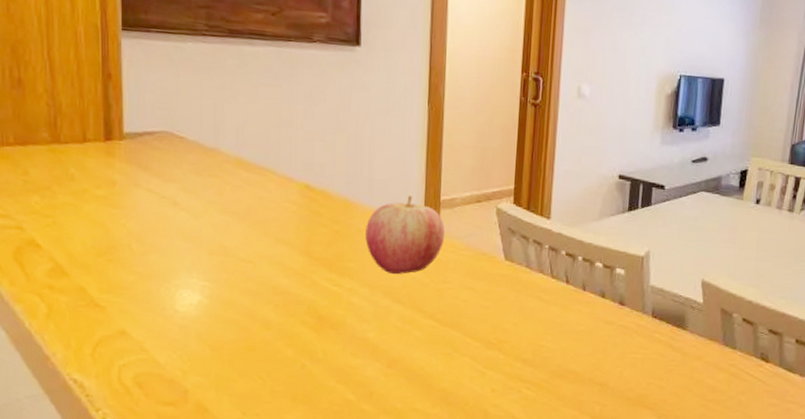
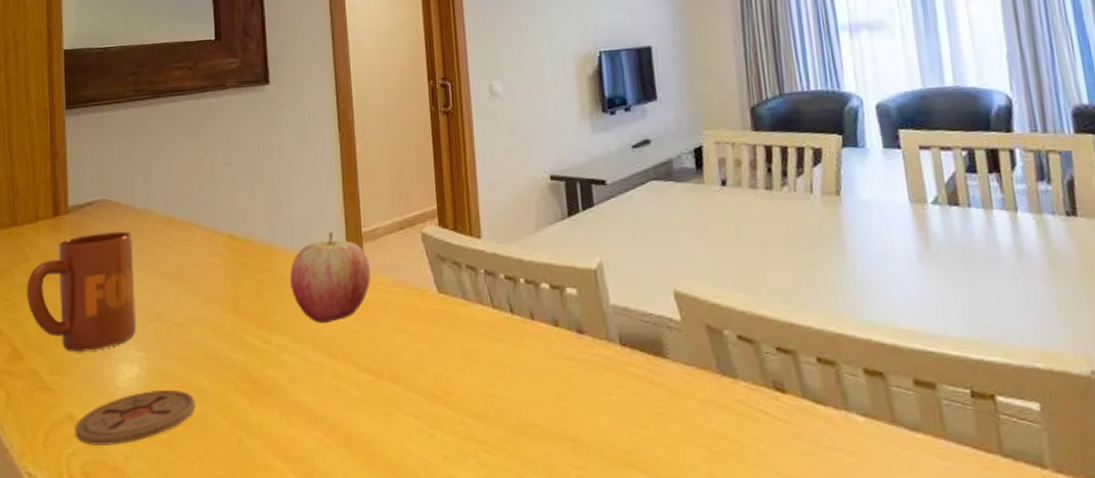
mug: none [71,164,199,275] -> present [26,231,136,353]
coaster: none [127,316,260,362] -> present [75,389,195,447]

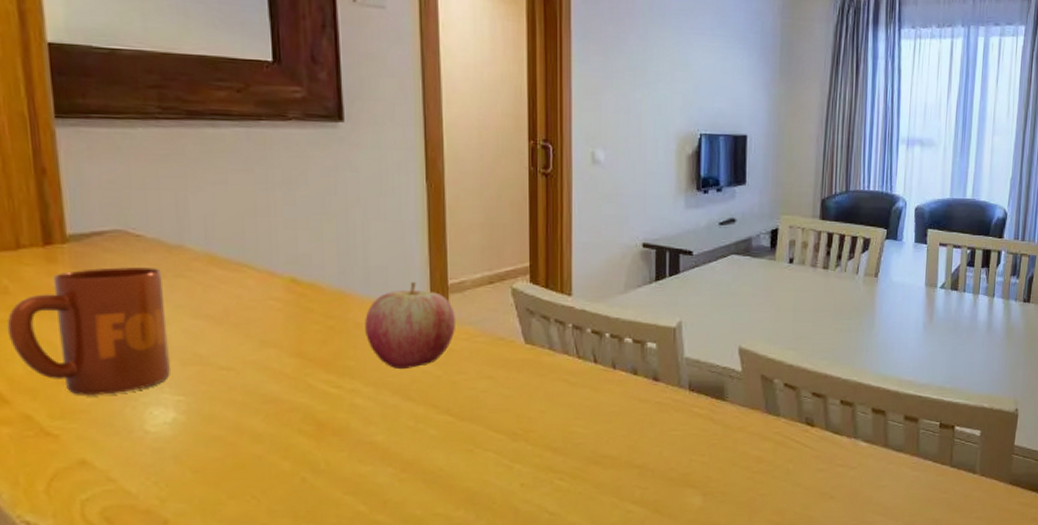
coaster: present [75,389,195,447] -> none [89,433,249,492]

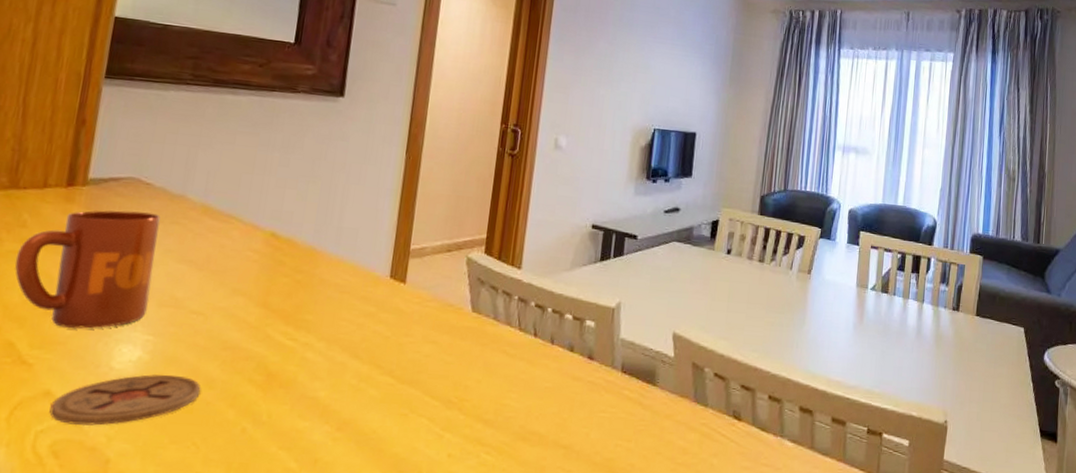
coaster: none [89,433,249,492] -> present [49,374,201,427]
apple: present [365,282,457,370] -> none [327,244,412,328]

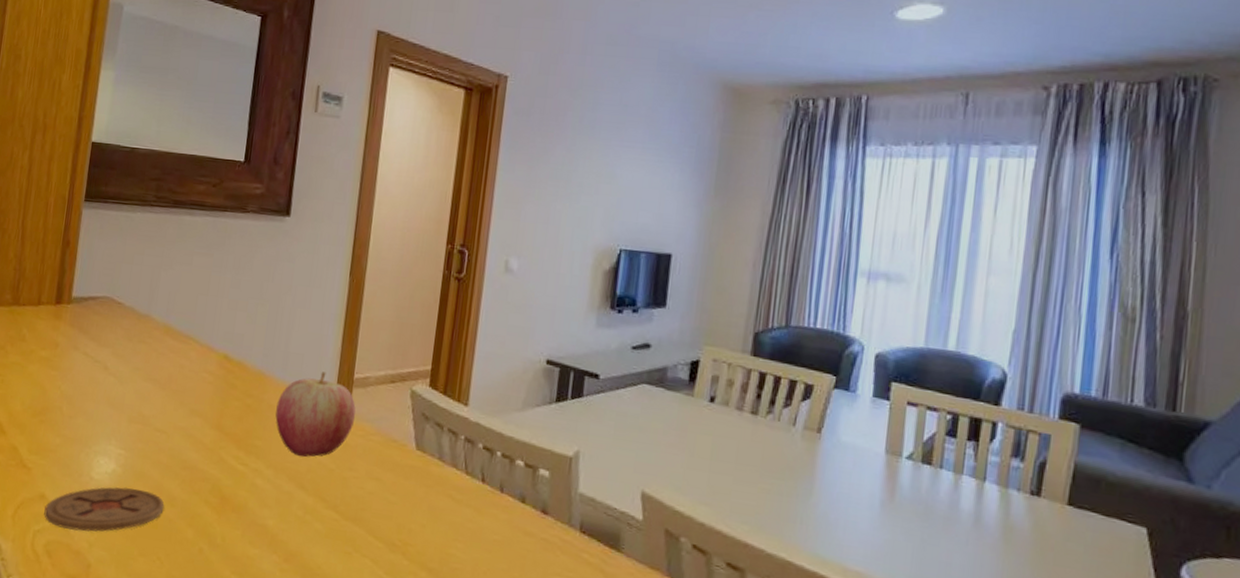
mug: present [15,210,161,329] -> none [17,327,130,439]
apple: none [327,244,412,328] -> present [275,371,356,458]

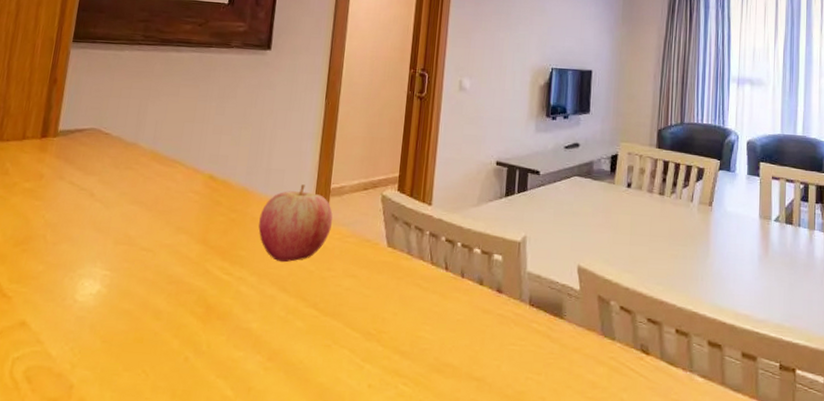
coaster: present [44,487,165,532] -> none [24,306,150,354]

